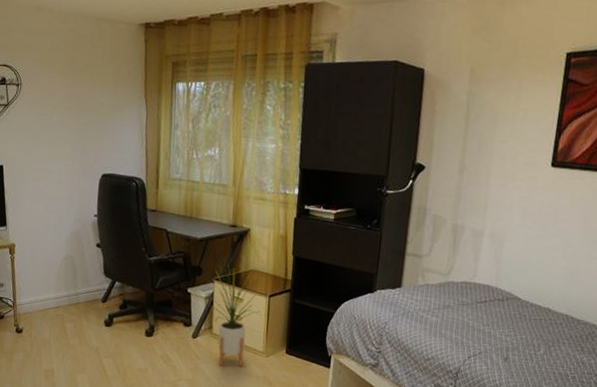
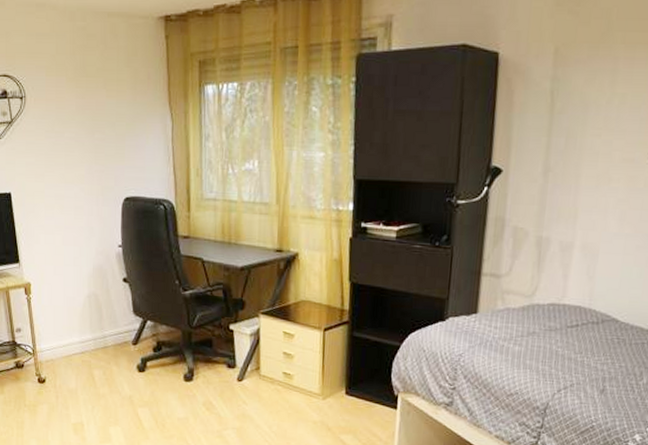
house plant: present [204,264,259,367] -> none [249,294,313,412]

